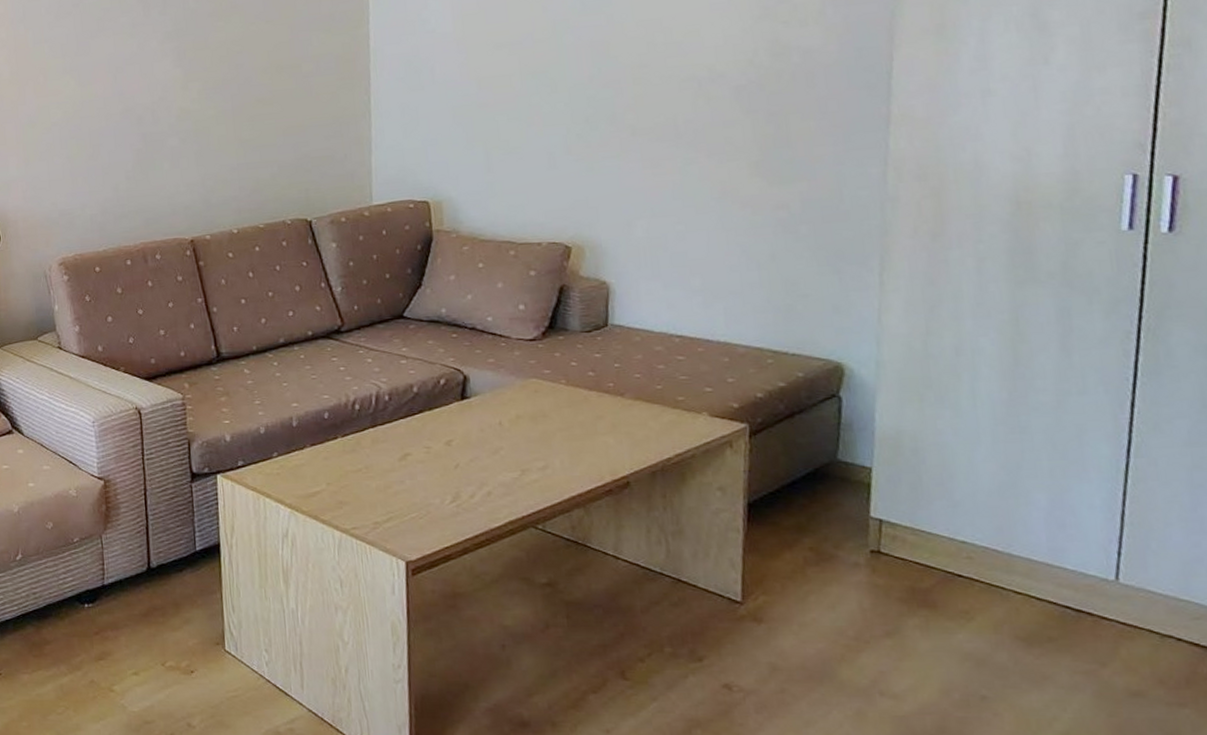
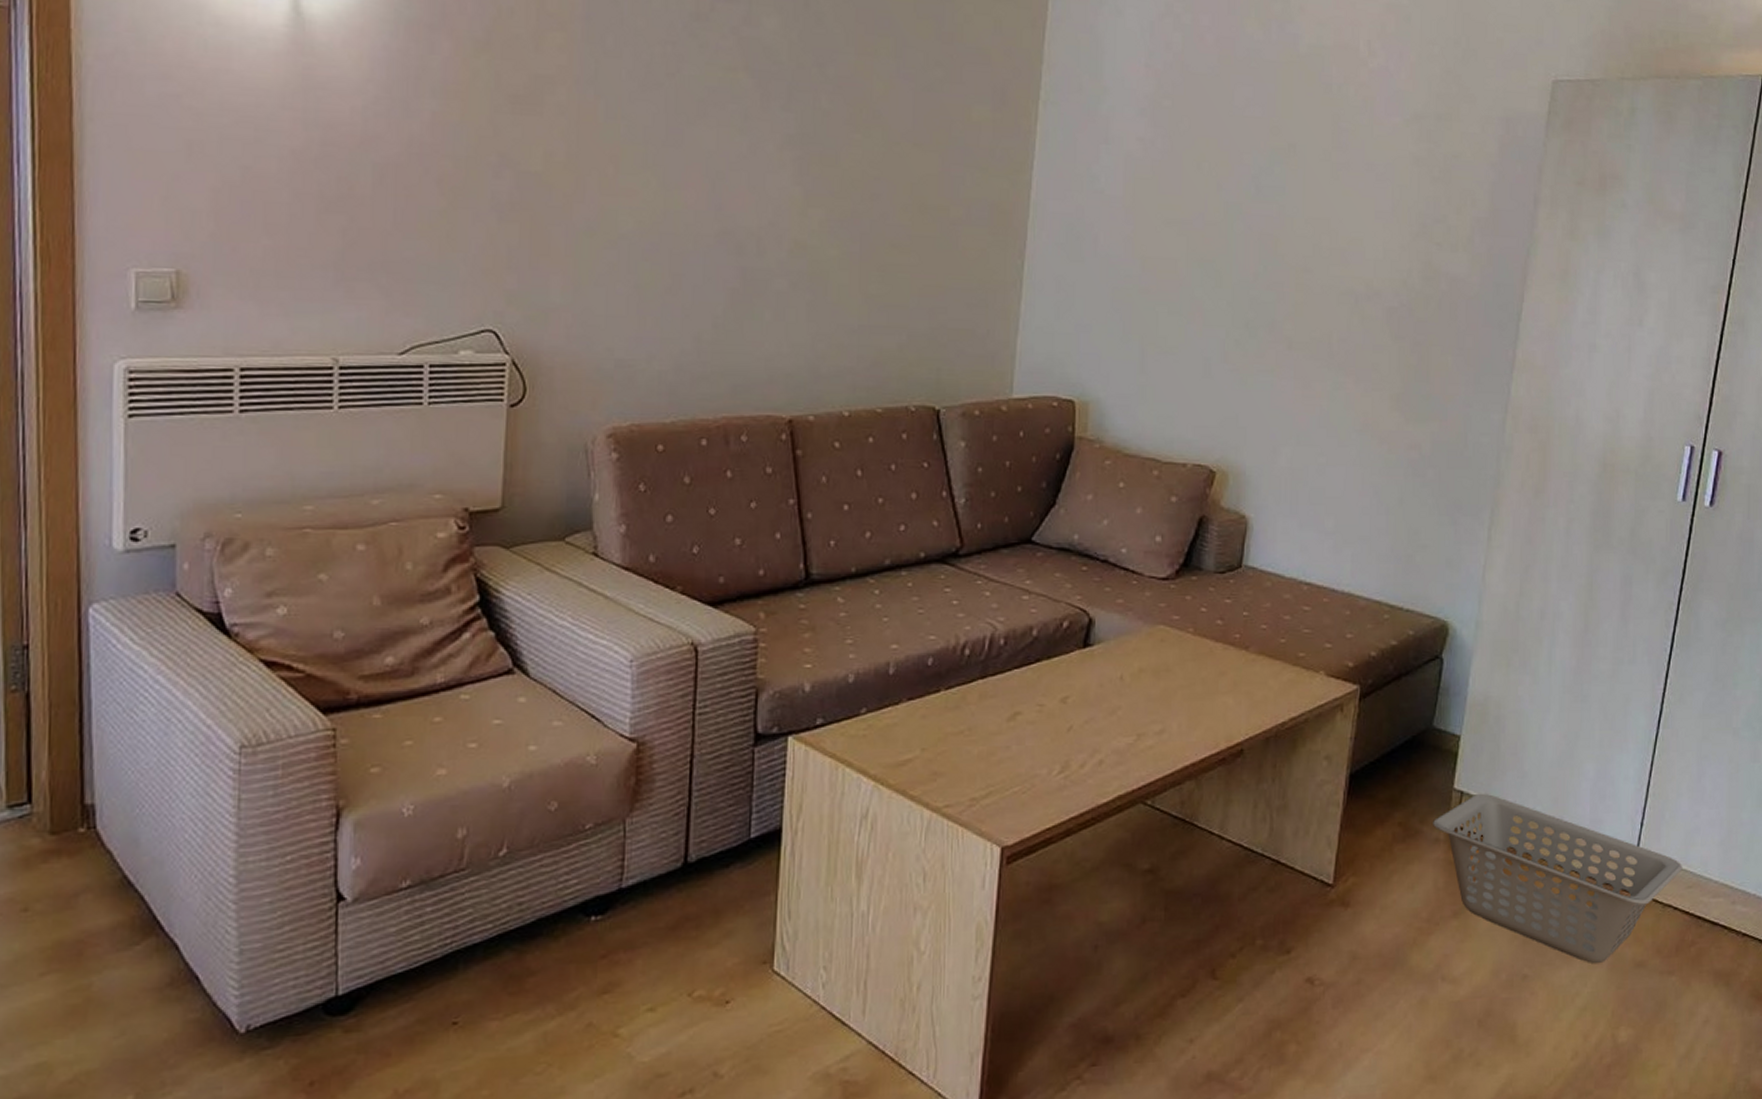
laundry basket: none [849,521,1184,691] -> present [1433,793,1683,965]

